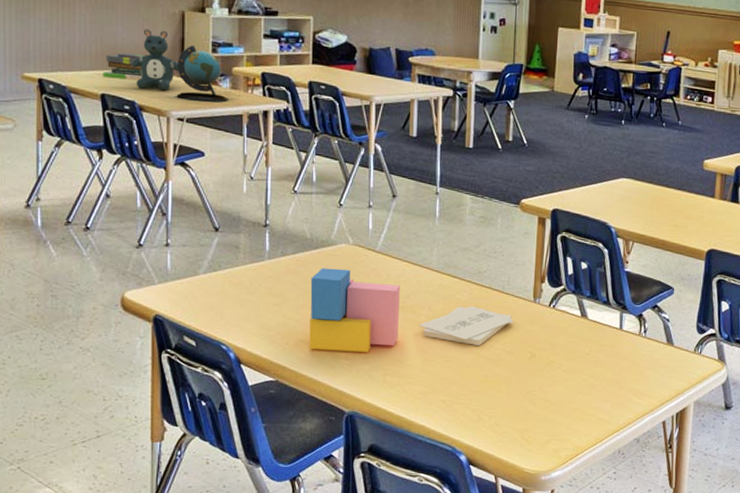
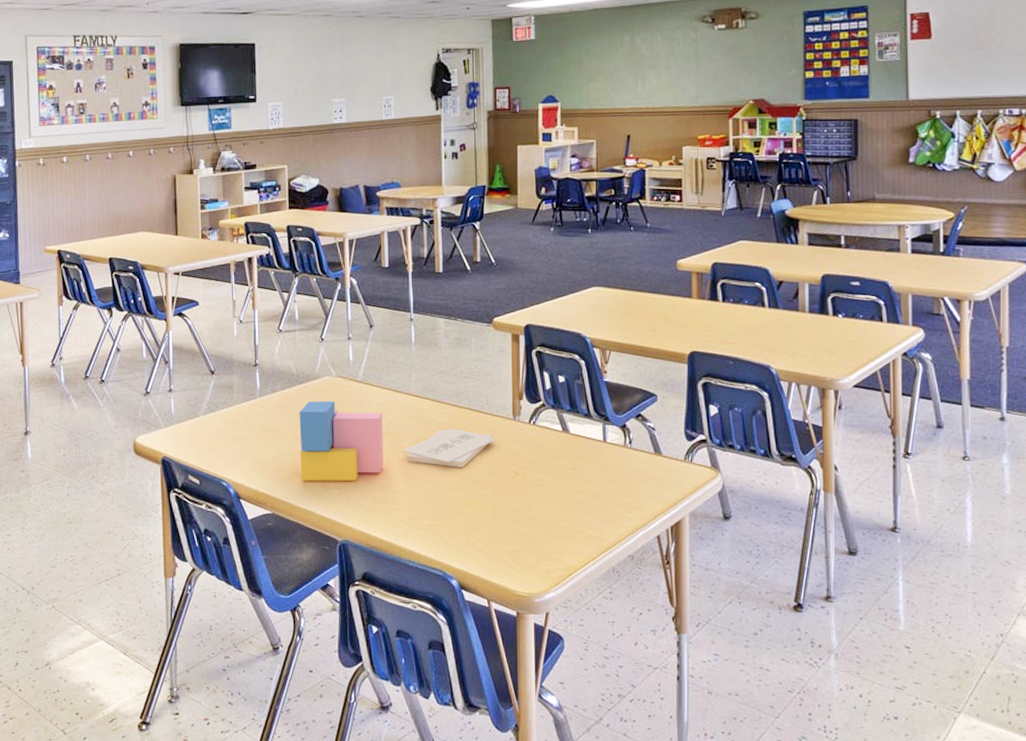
books: present [103,53,144,81] -> none [110,219,143,243]
stuffed animal: present [130,29,179,92] -> none [132,194,174,250]
globe: present [176,44,228,103] -> none [172,204,217,255]

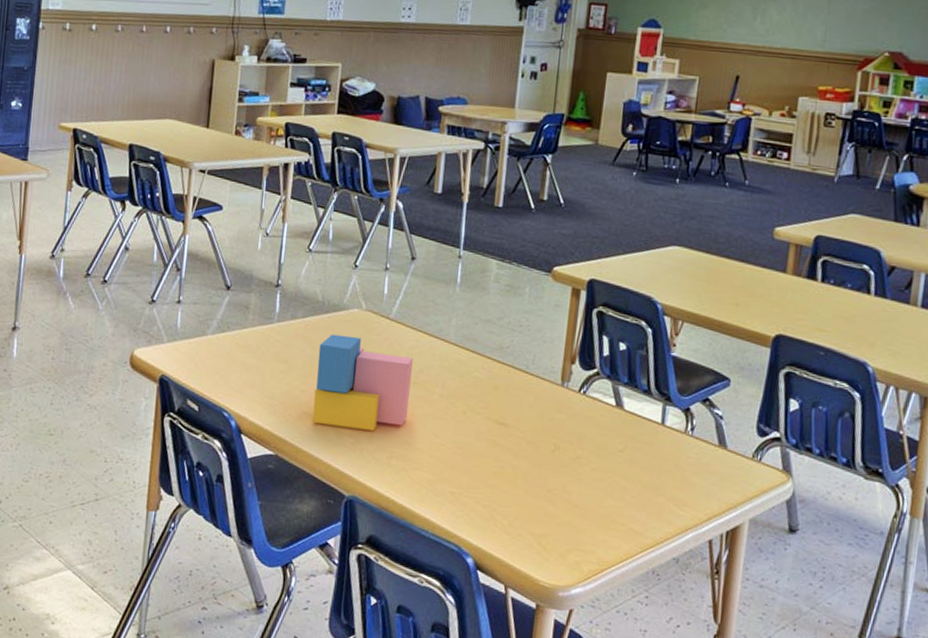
paper: present [402,428,495,468] -> none [430,385,538,432]

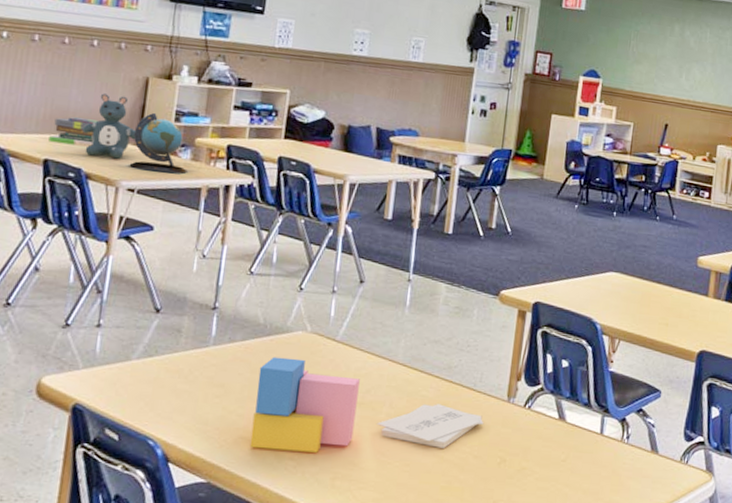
books: none [132,102,173,131] -> present [48,117,98,147]
stuffed animal: none [159,78,206,142] -> present [81,93,137,160]
globe: none [200,94,250,154] -> present [129,112,187,174]
paper: none [430,385,538,432] -> present [377,404,484,448]

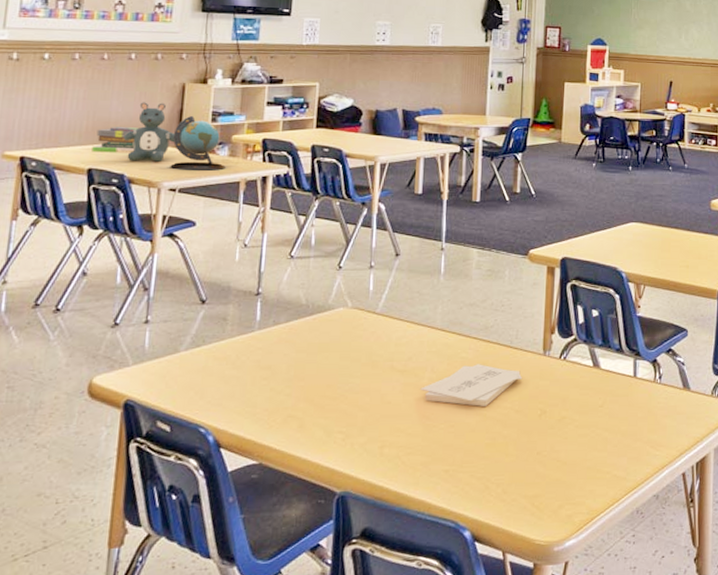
toy blocks: present [249,356,360,453] -> none [298,334,401,425]

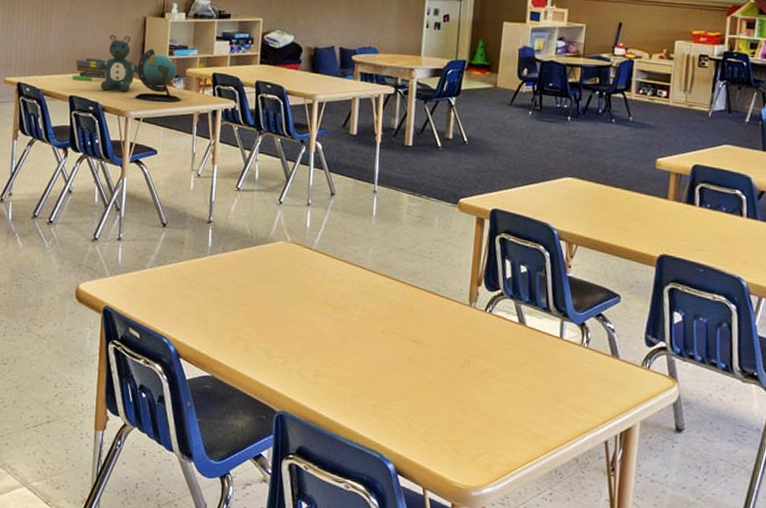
paper: present [420,364,523,406] -> none [351,308,448,350]

